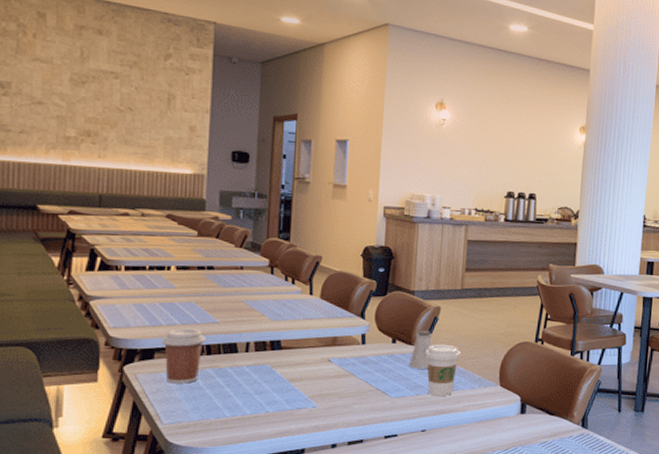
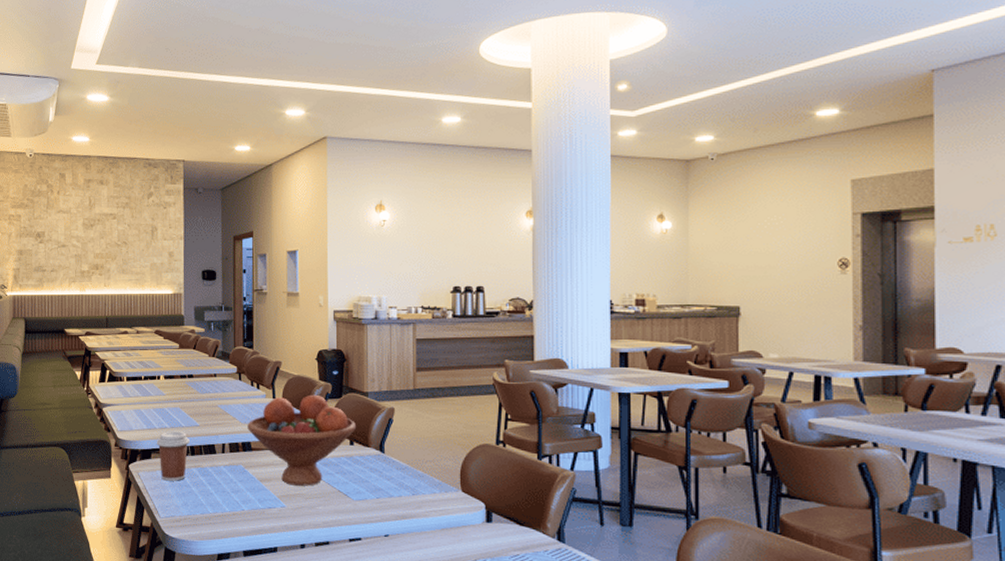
fruit bowl: none [278,291,401,385] -> present [247,394,357,486]
saltshaker: present [409,330,433,369] -> none [368,432,389,472]
coffee cup: present [425,344,461,396] -> none [382,446,418,500]

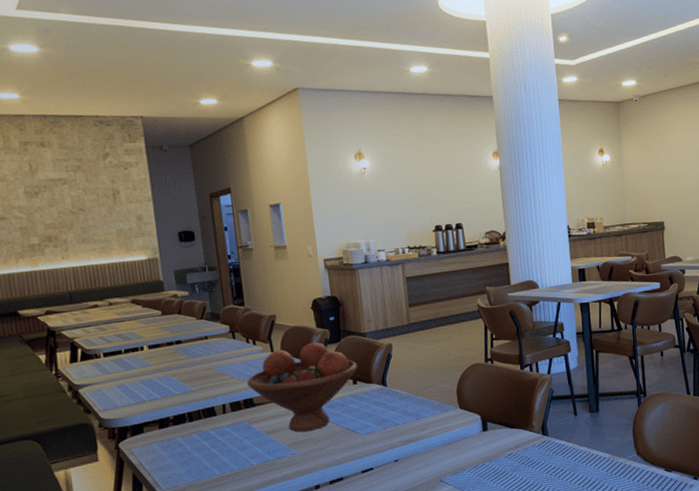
coffee cup: present [156,431,190,481] -> none [147,399,186,453]

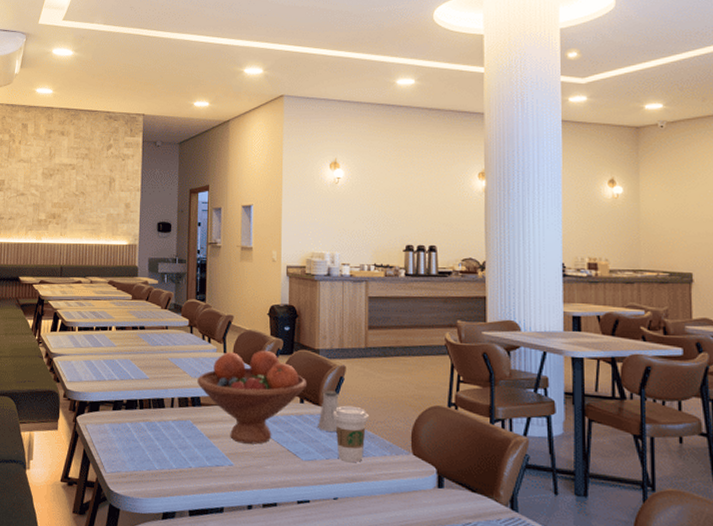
saltshaker: none [372,367,391,405] -> present [318,390,339,432]
coffee cup: none [385,377,418,427] -> present [332,405,369,462]

